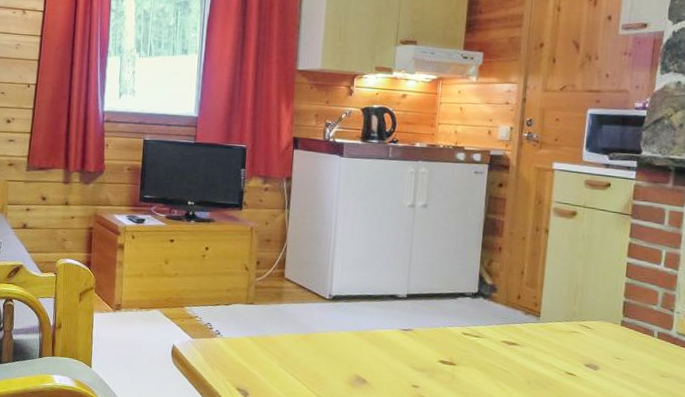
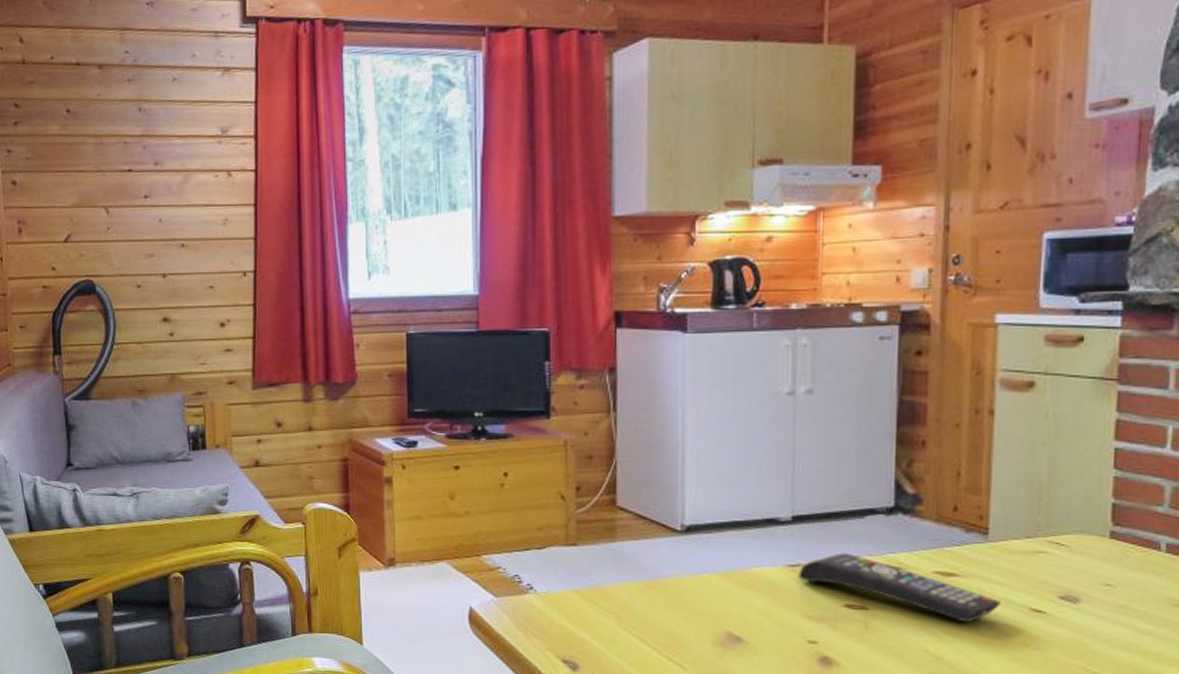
remote control: none [408,323,546,380] -> present [798,552,1001,623]

